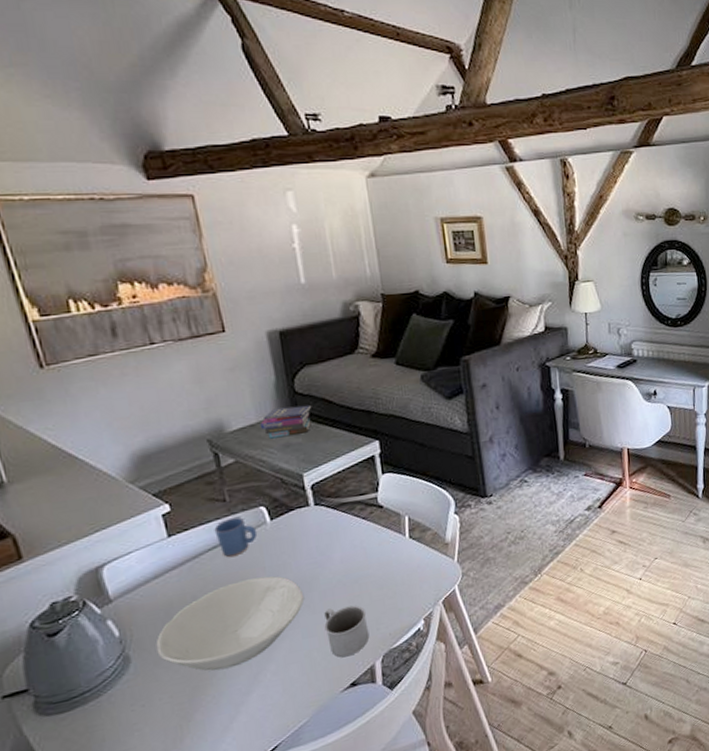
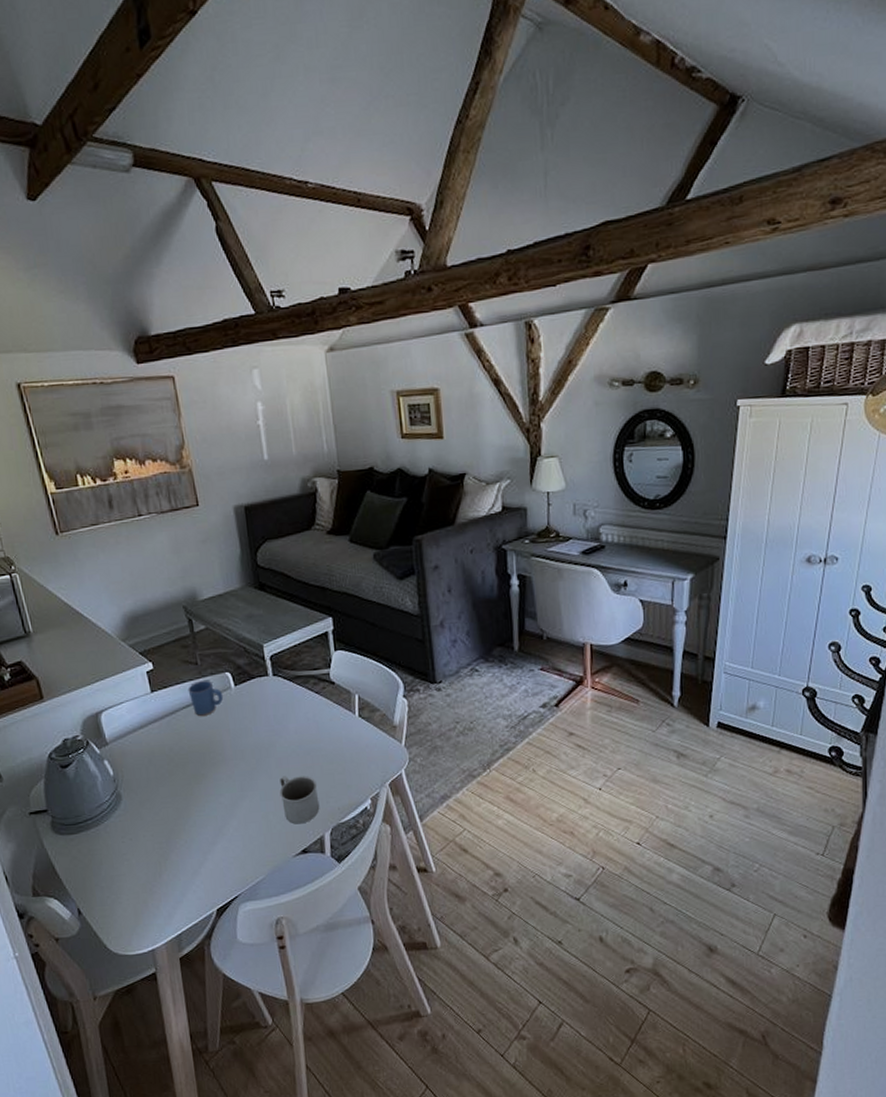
bowl: present [155,576,305,671] -> none [141,738,263,819]
books: present [260,405,312,439] -> none [227,578,272,609]

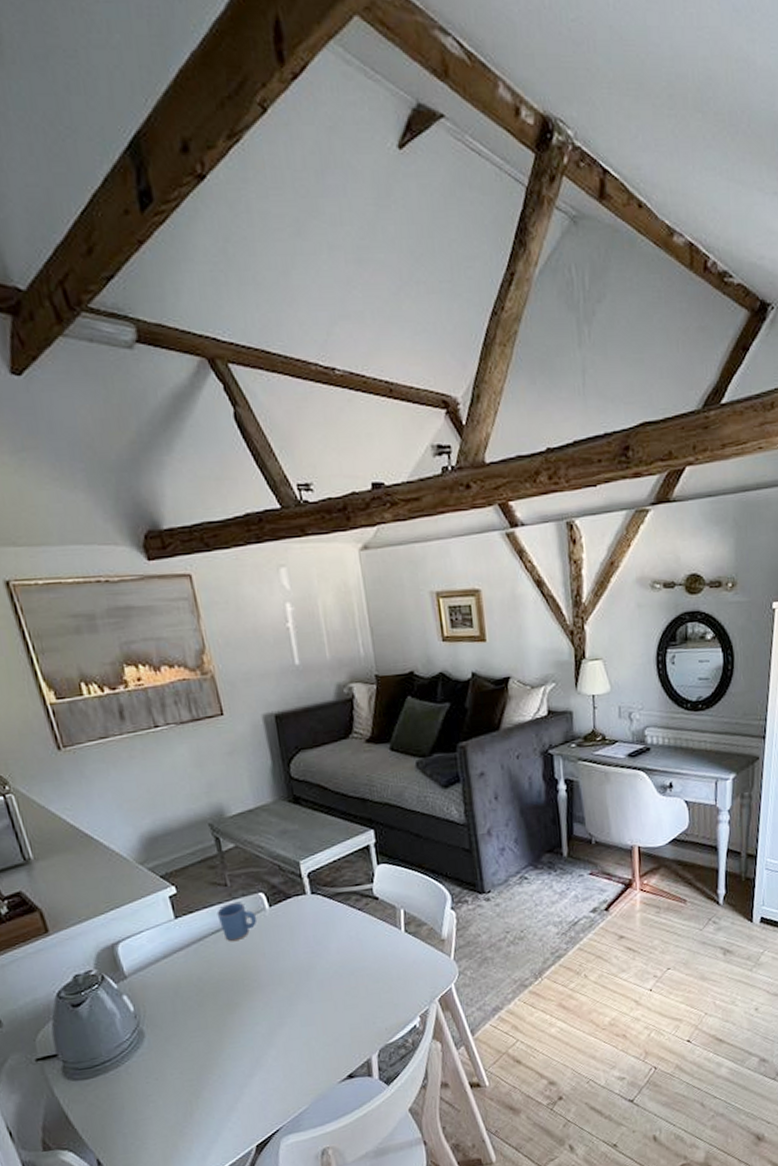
mug: present [279,776,320,824] -> none [322,997,366,1049]

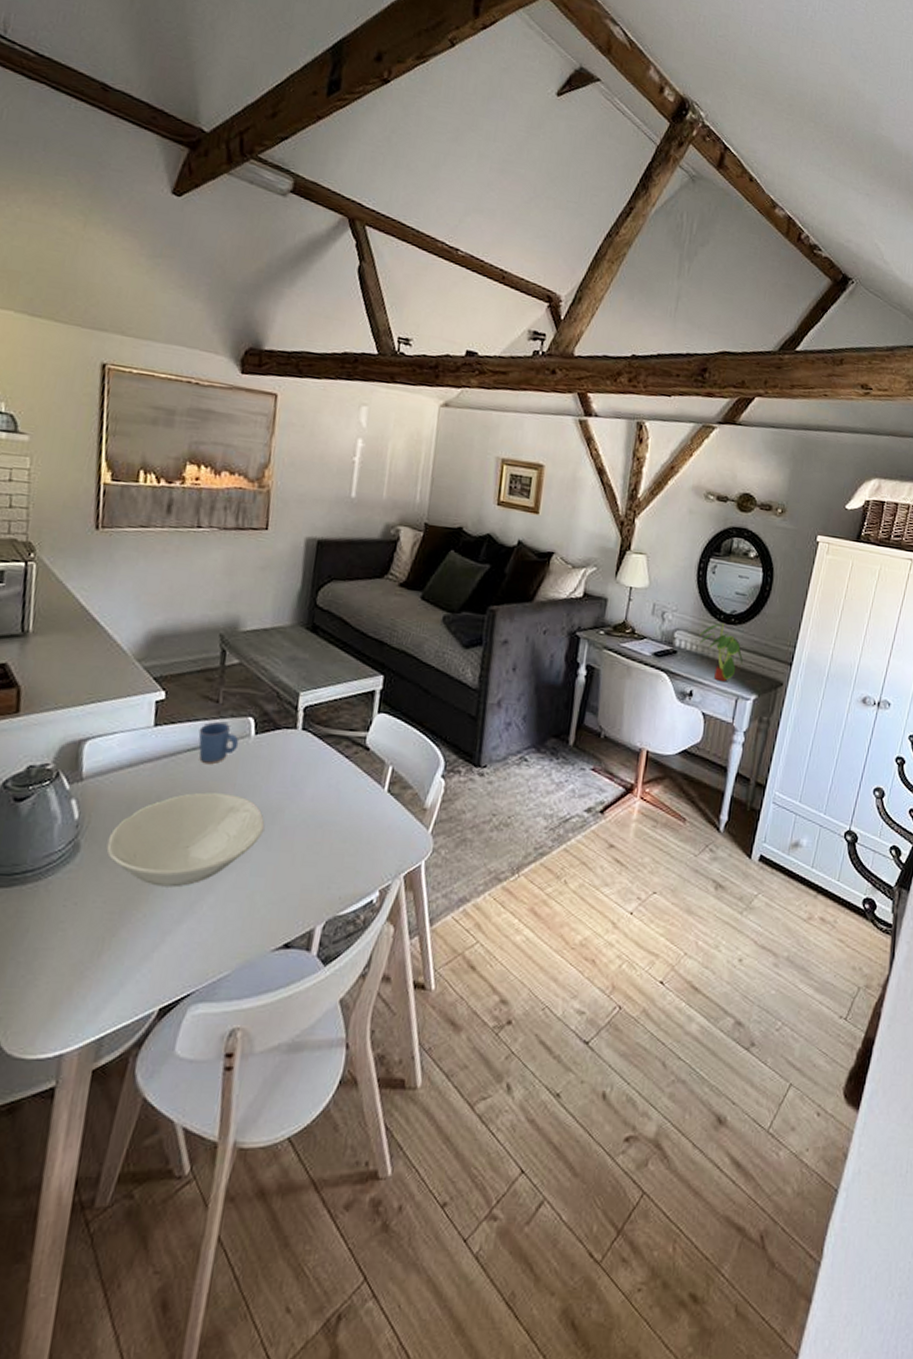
bowl: none [166,962,303,1052] -> present [106,792,265,888]
plant: none [669,712,716,768] -> present [699,623,743,682]

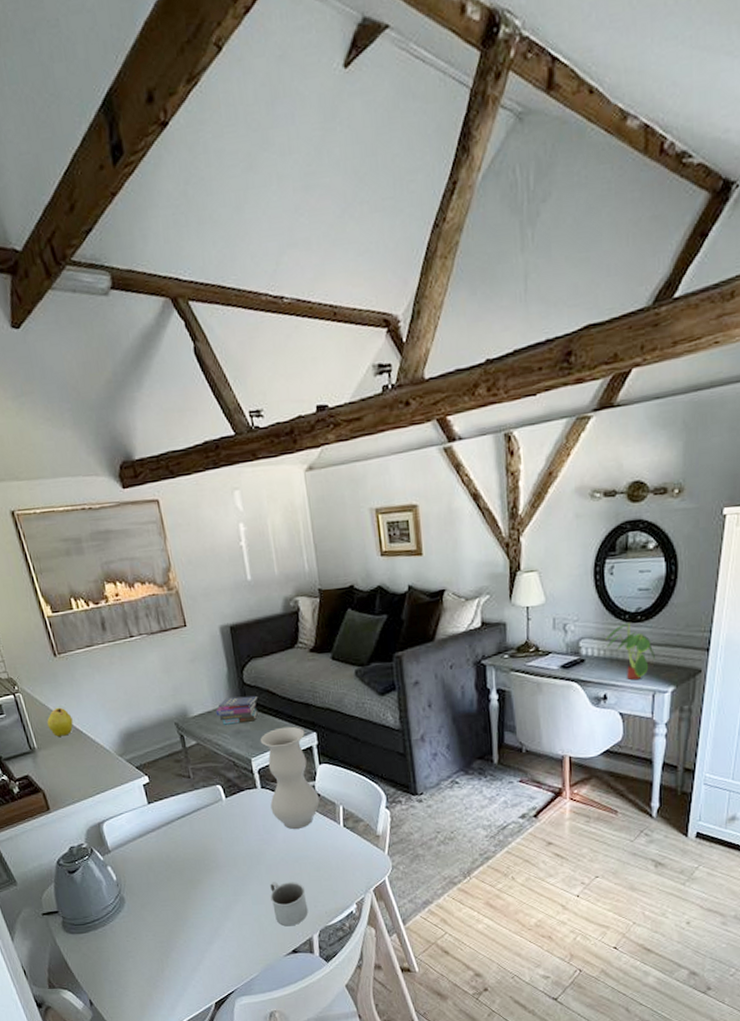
fruit: none [56,588,93,624] -> present [47,707,73,737]
bowl: present [106,792,265,888] -> none [142,846,254,920]
mug: present [198,721,239,763] -> none [182,792,216,826]
books: none [273,617,328,650] -> present [215,695,258,725]
mug: none [274,849,321,911] -> present [270,882,308,927]
vase: none [306,662,371,786] -> present [260,726,320,829]

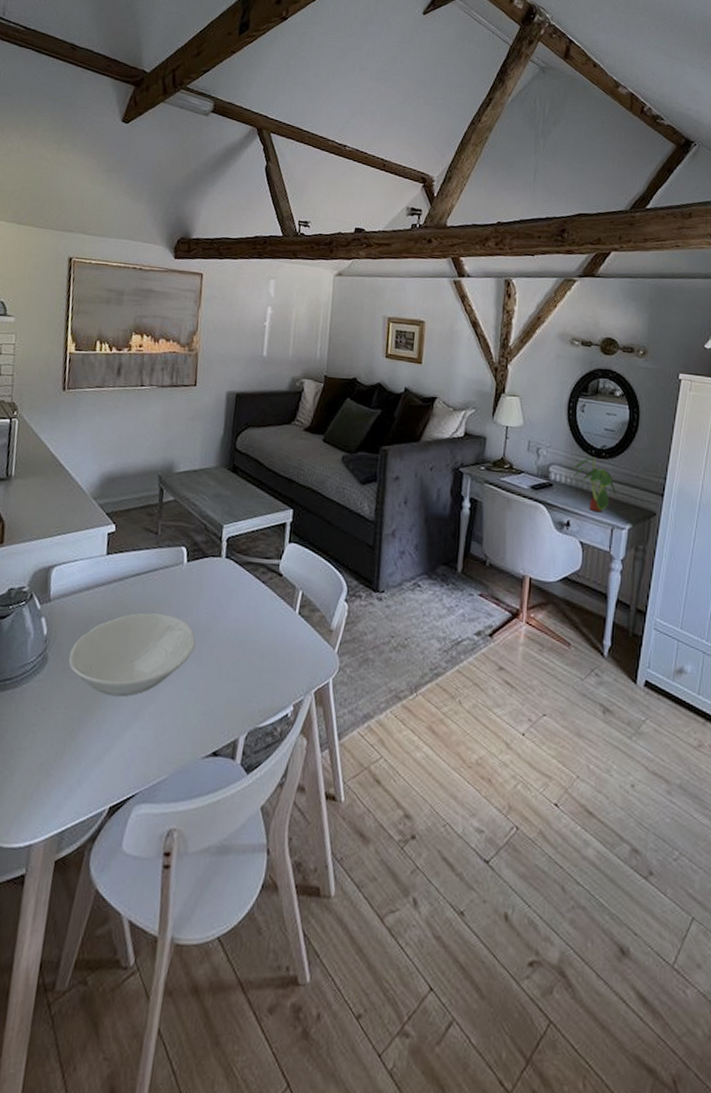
fruit: present [47,707,73,737] -> none [32,439,60,469]
bowl: none [142,846,254,920] -> present [68,613,196,697]
books: present [215,695,258,725] -> none [201,460,246,488]
vase: present [260,726,320,829] -> none [229,498,282,609]
mug: present [270,882,308,927] -> none [204,665,243,722]

